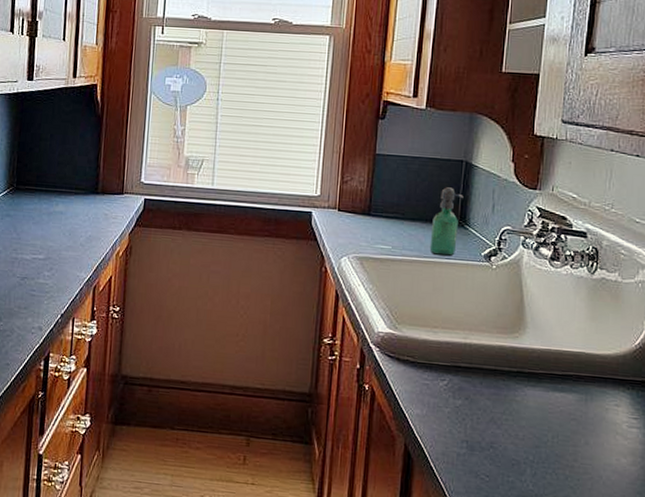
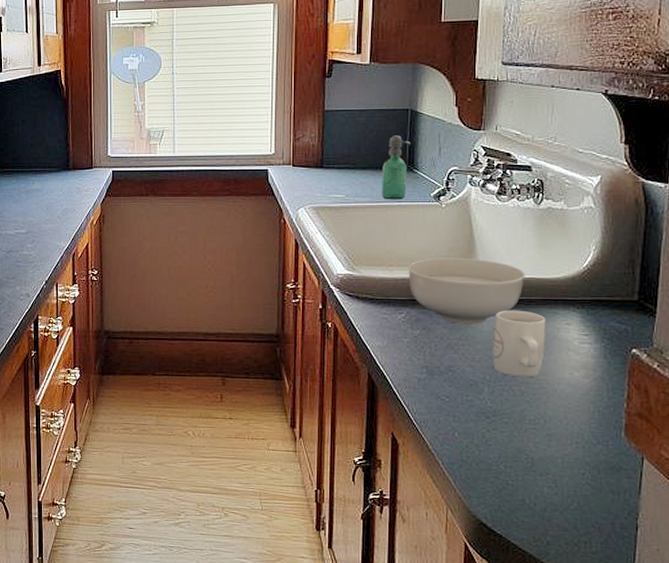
bowl: none [453,322,576,398] -> present [408,258,526,324]
mug: none [536,385,595,461] -> present [492,310,546,378]

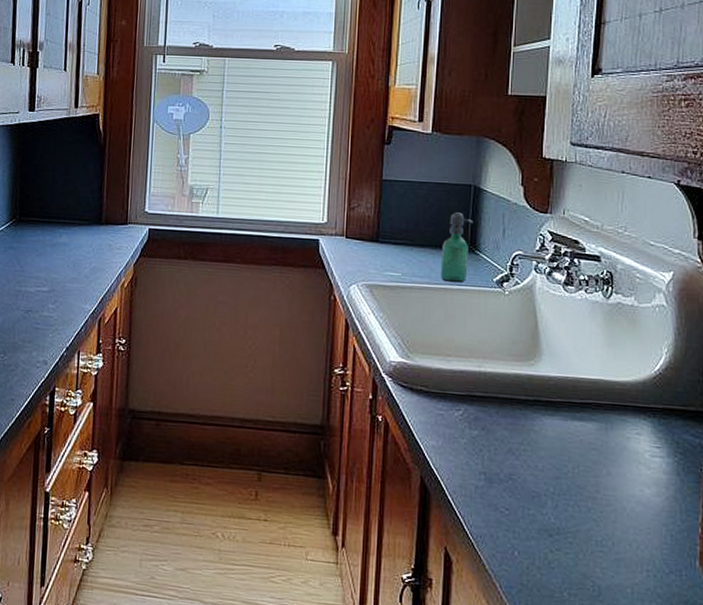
bowl: present [408,258,526,324] -> none [467,350,593,428]
mug: present [492,310,546,378] -> none [556,413,615,493]

